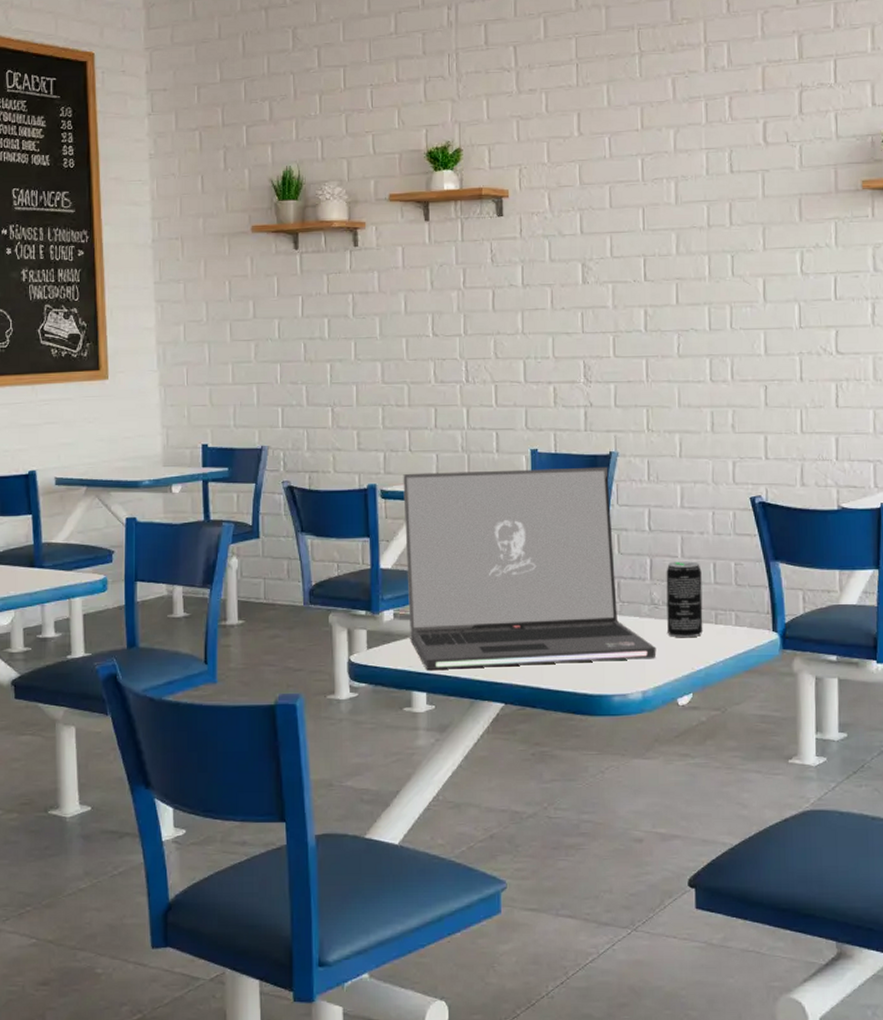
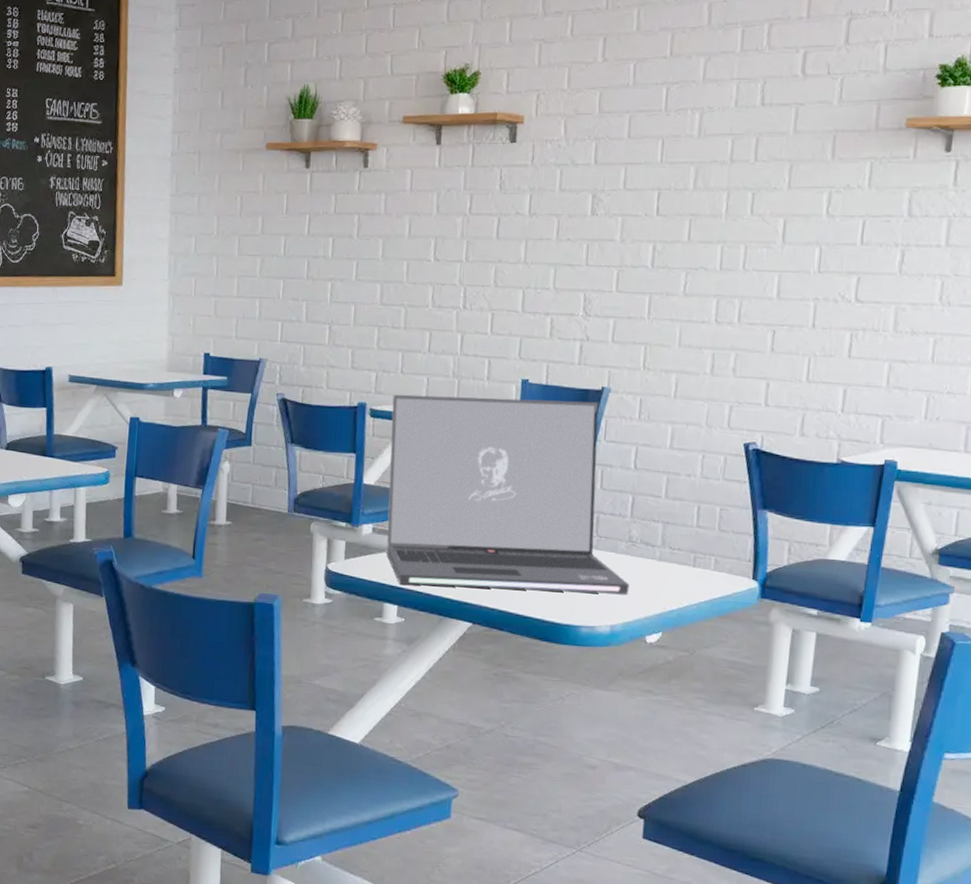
beverage can: present [666,561,703,638] -> none [643,501,685,578]

